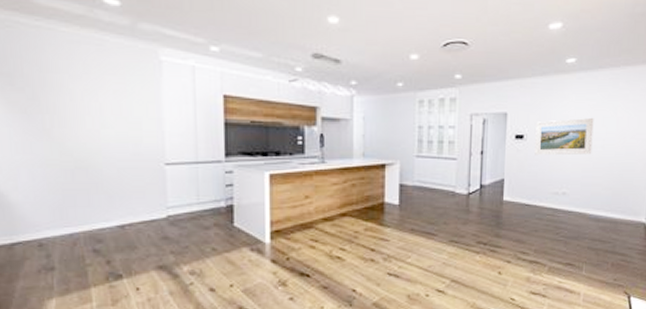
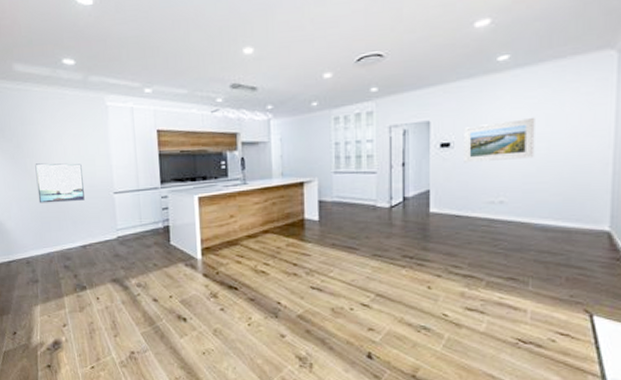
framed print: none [57,122,125,172] -> present [35,163,85,204]

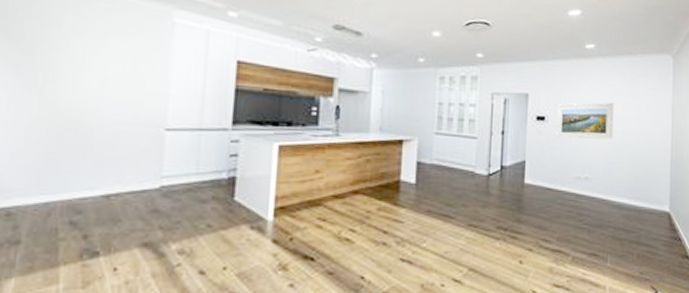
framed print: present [35,163,85,204] -> none [46,79,124,135]

